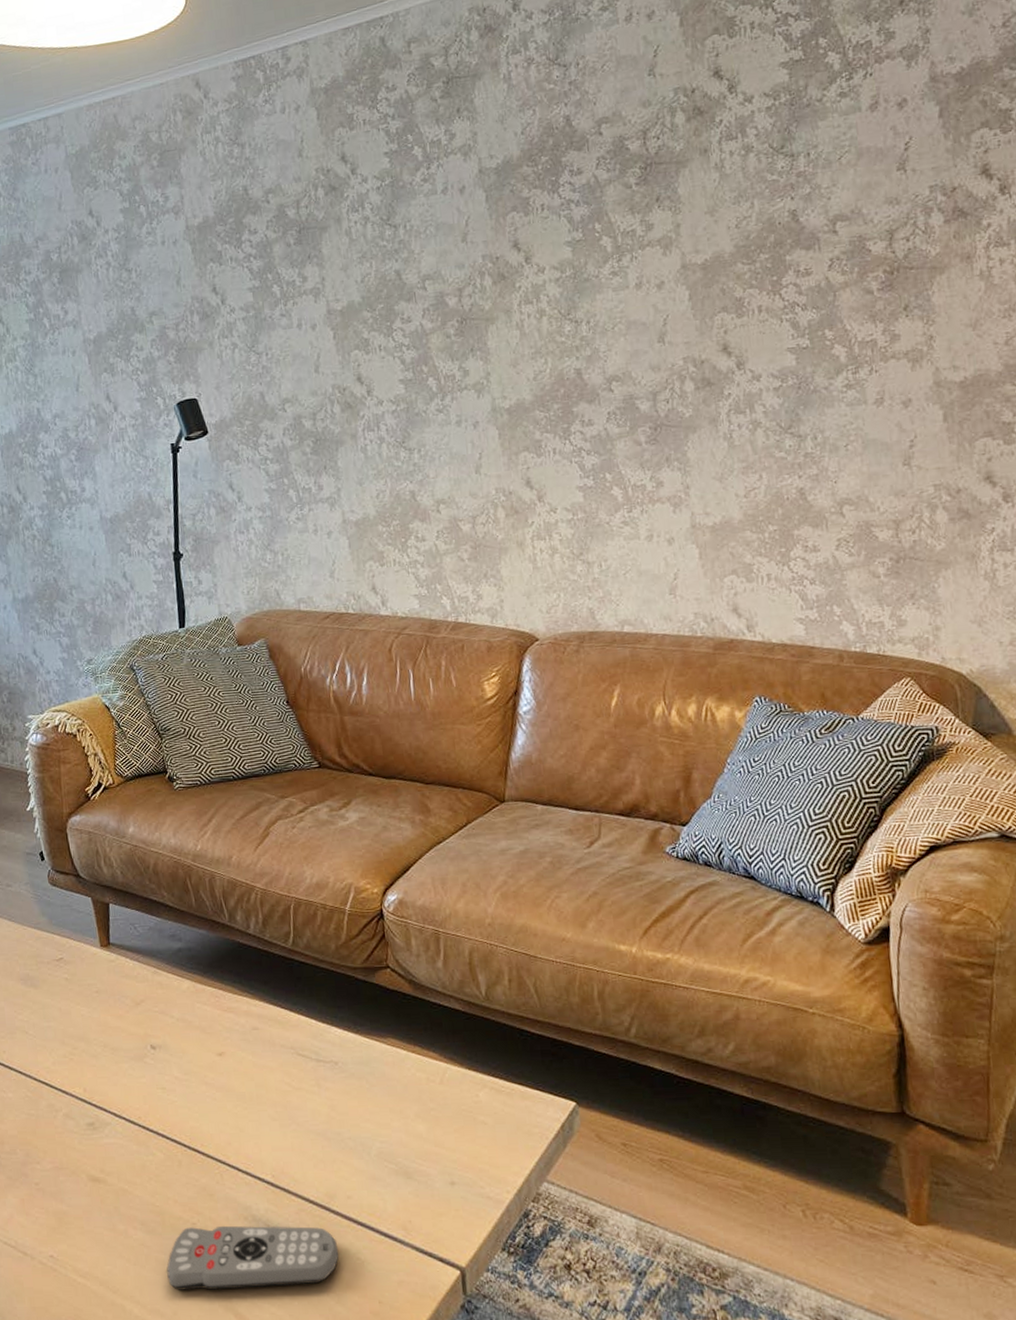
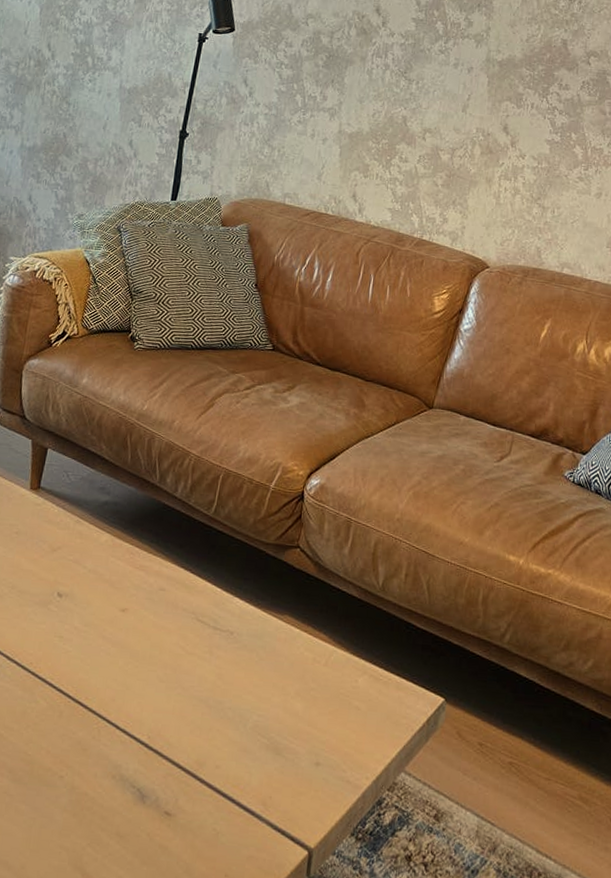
remote control: present [166,1225,339,1290] -> none [23,780,197,851]

